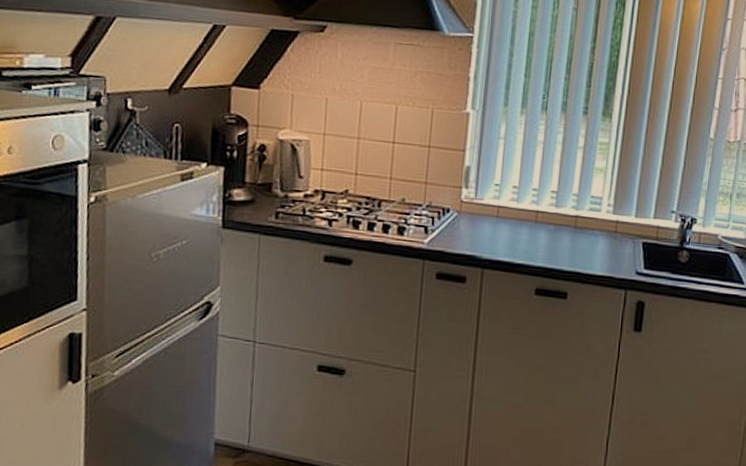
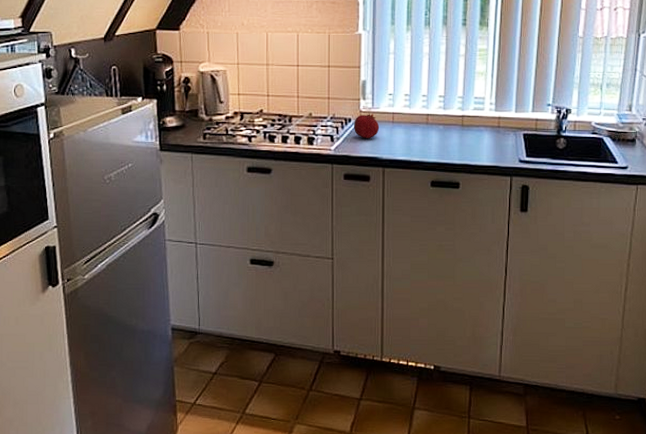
fruit: none [451,204,482,233] -> present [353,113,380,138]

